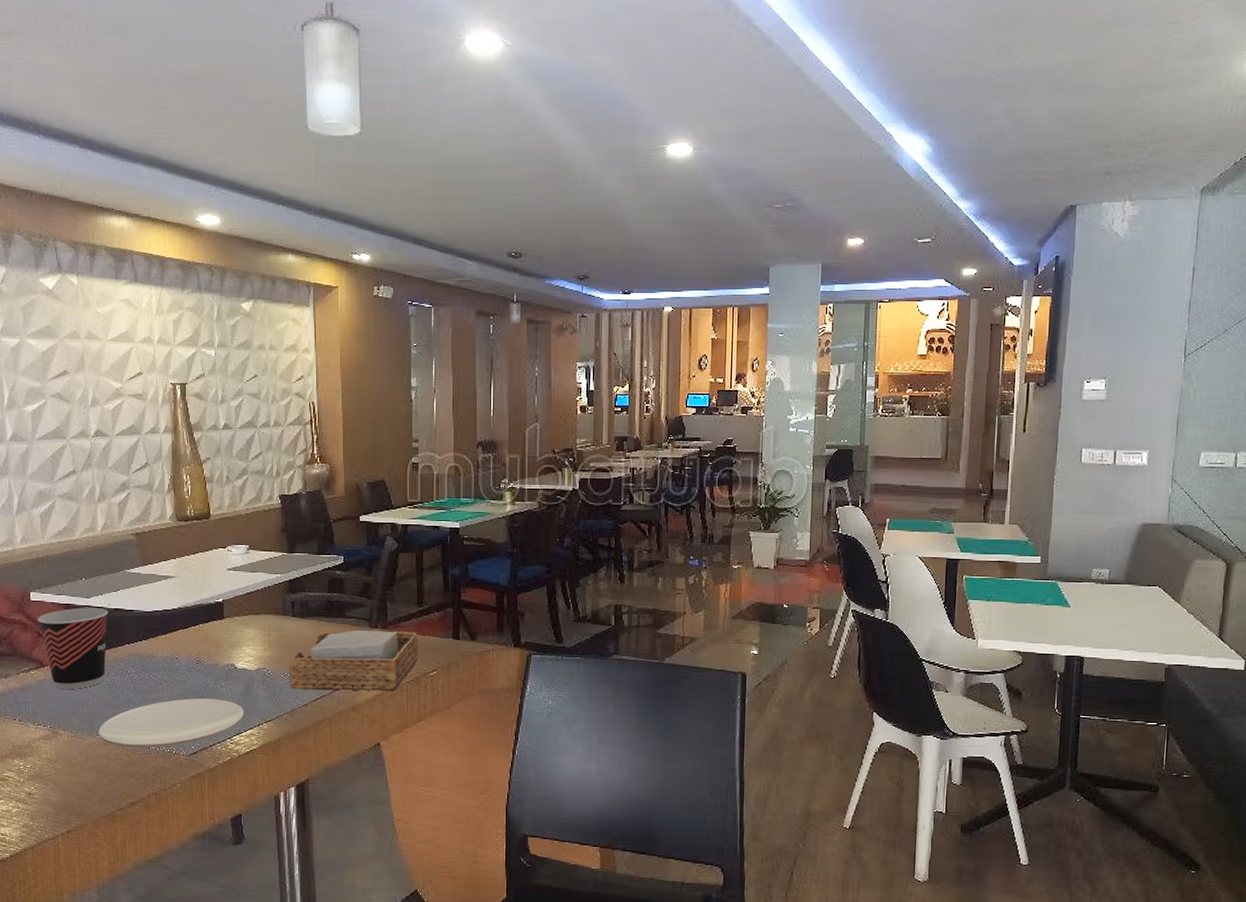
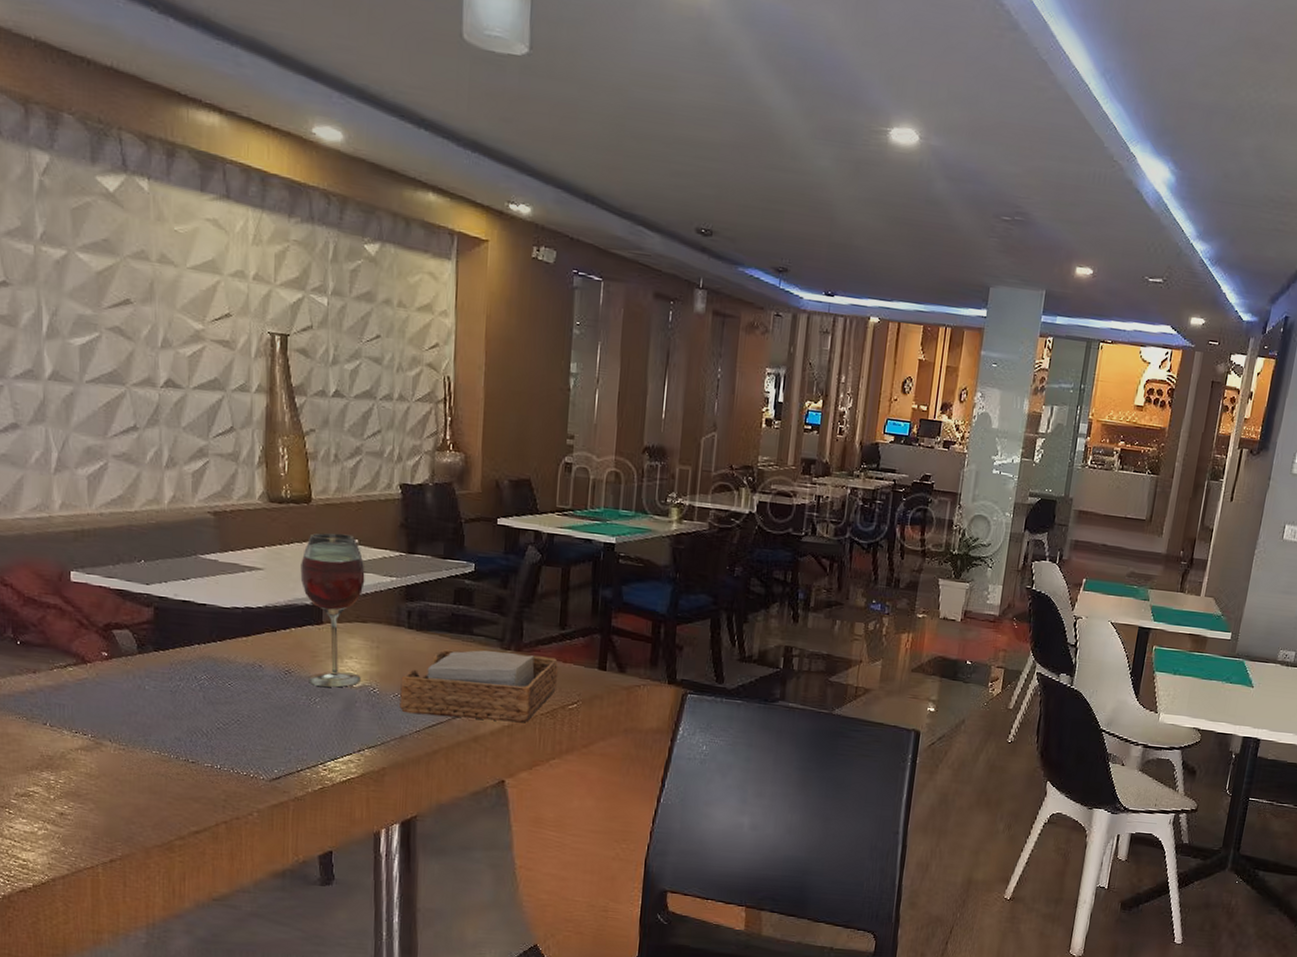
cup: present [38,607,108,690] -> none [80,595,173,694]
plate: present [98,698,245,748] -> none [155,714,343,769]
wineglass: none [204,541,257,672] -> present [300,533,365,688]

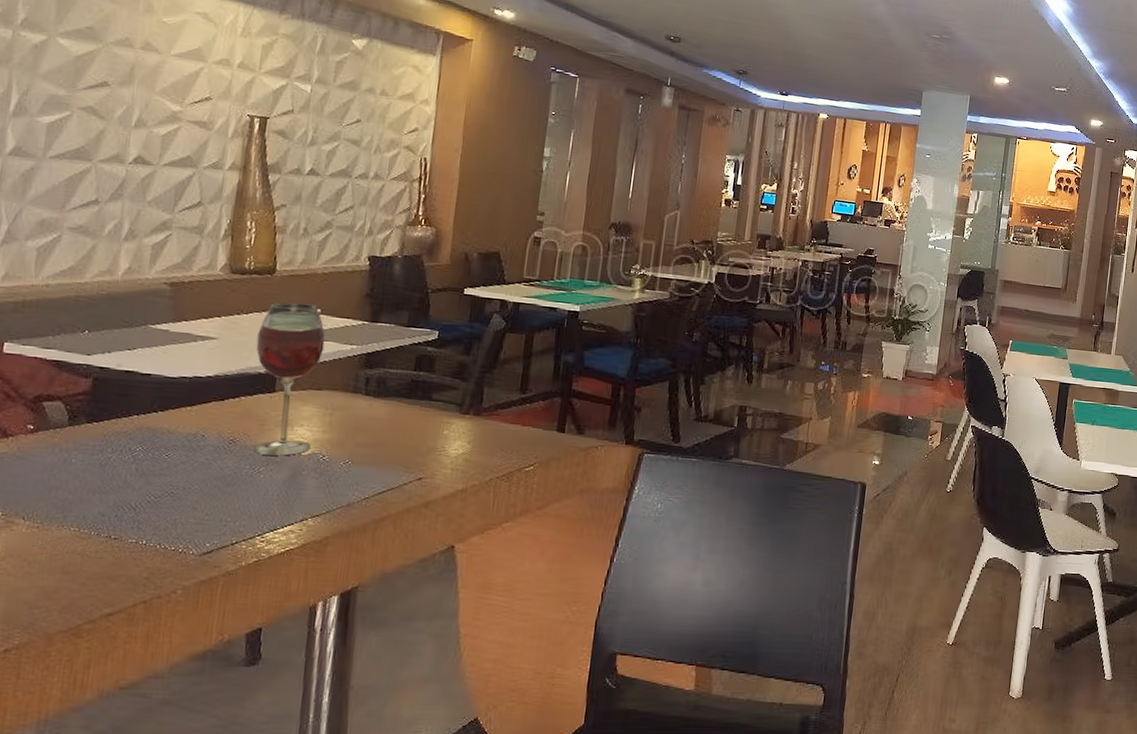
napkin holder: present [400,648,559,723] -> none [349,414,517,487]

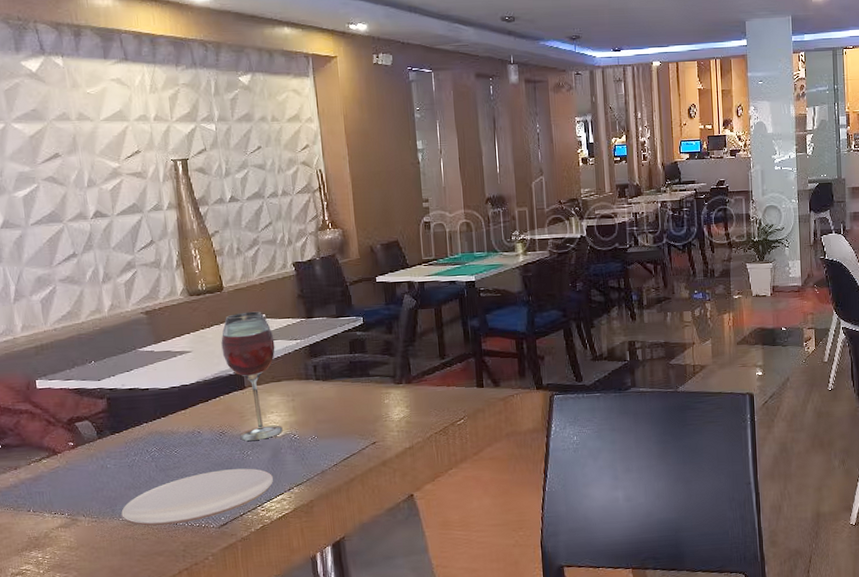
plate: none [74,485,286,545] -> present [121,468,274,526]

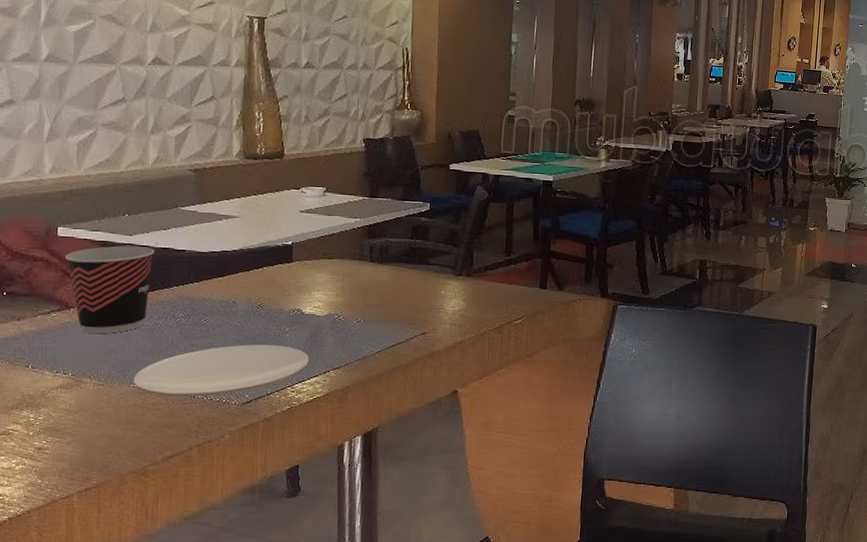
cup: none [46,389,124,475] -> present [65,245,154,334]
wineglass: present [221,311,283,441] -> none [272,183,332,317]

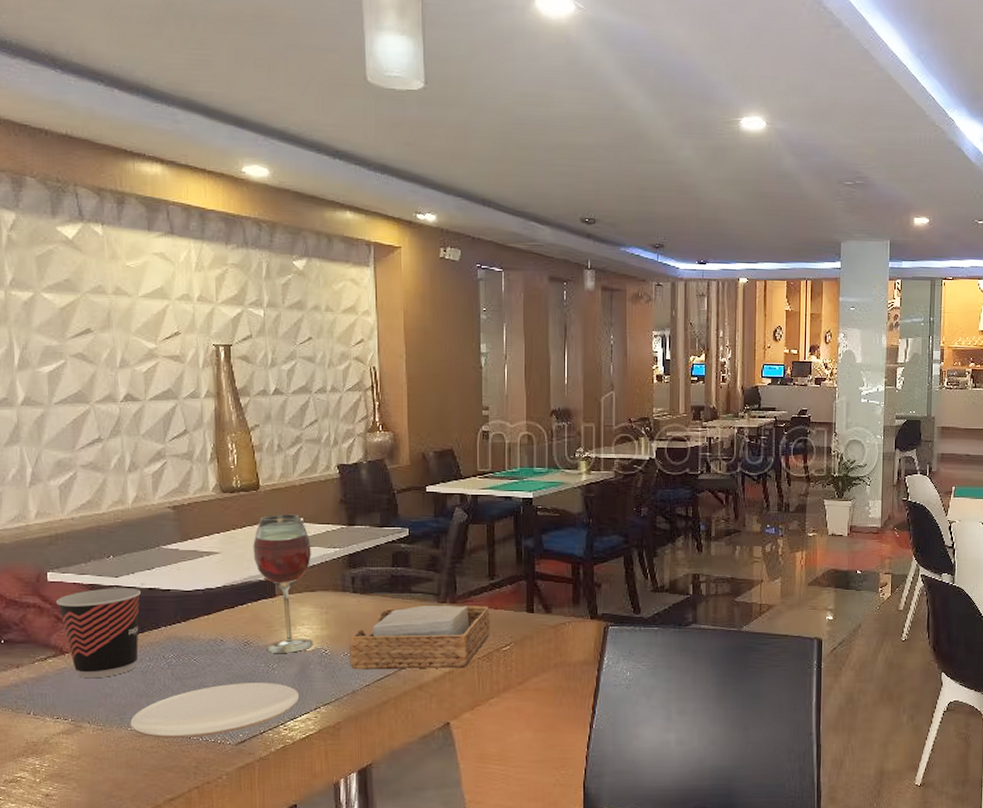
wineglass: none [272,183,332,317] -> present [253,514,313,653]
napkin holder: none [362,277,505,339] -> present [349,605,491,670]

